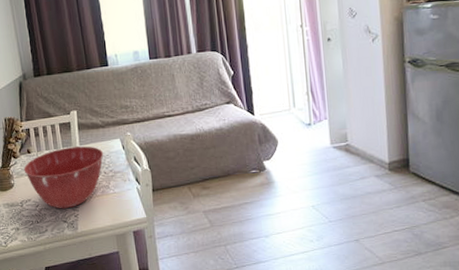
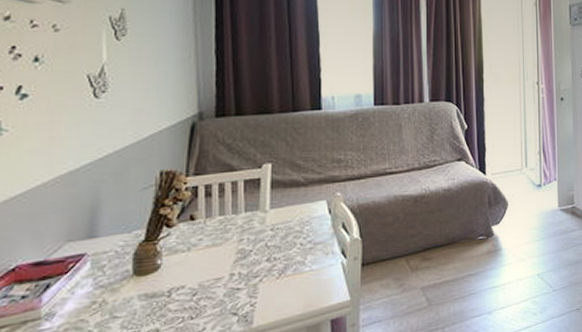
mixing bowl: present [24,146,104,209] -> none [180,210,303,297]

